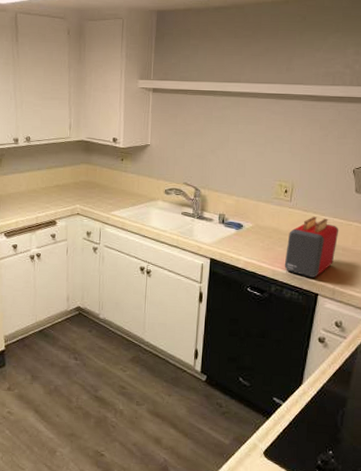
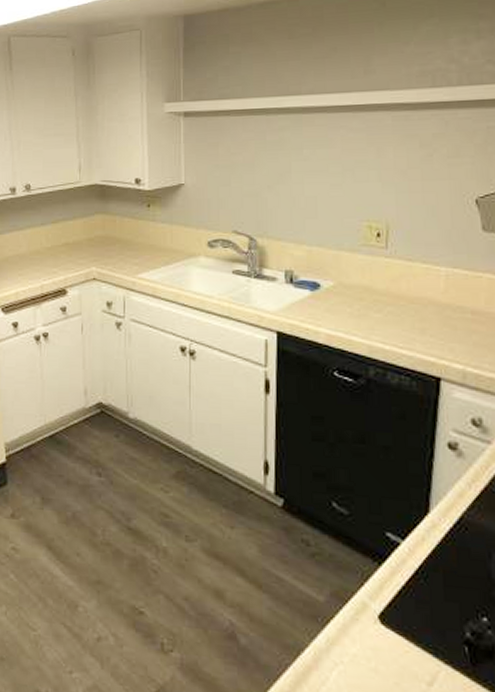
toaster: present [284,216,339,278] -> none [385,267,464,354]

